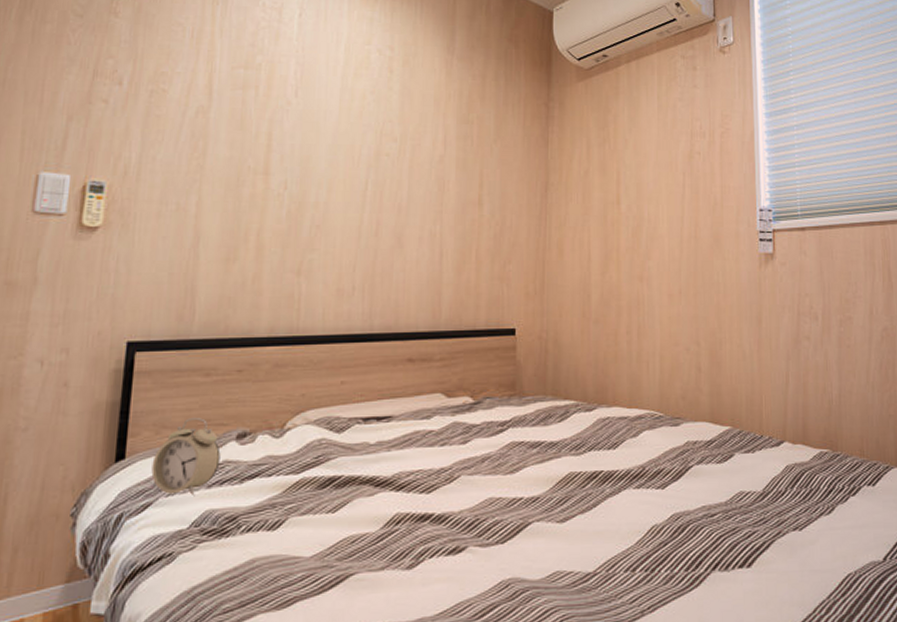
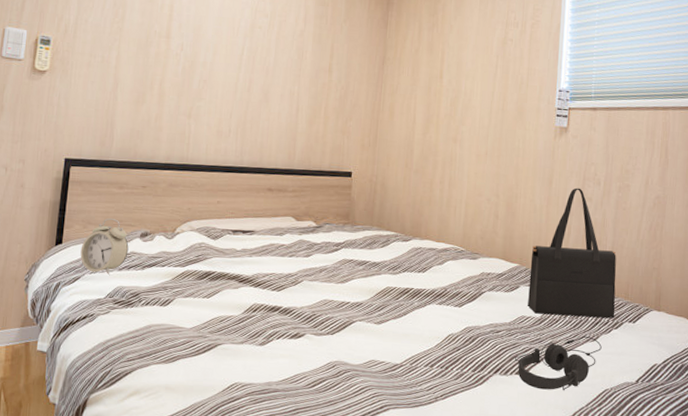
headphones: none [736,509,839,584] -> present [515,336,602,391]
tote bag: none [744,325,851,487] -> present [528,187,616,318]

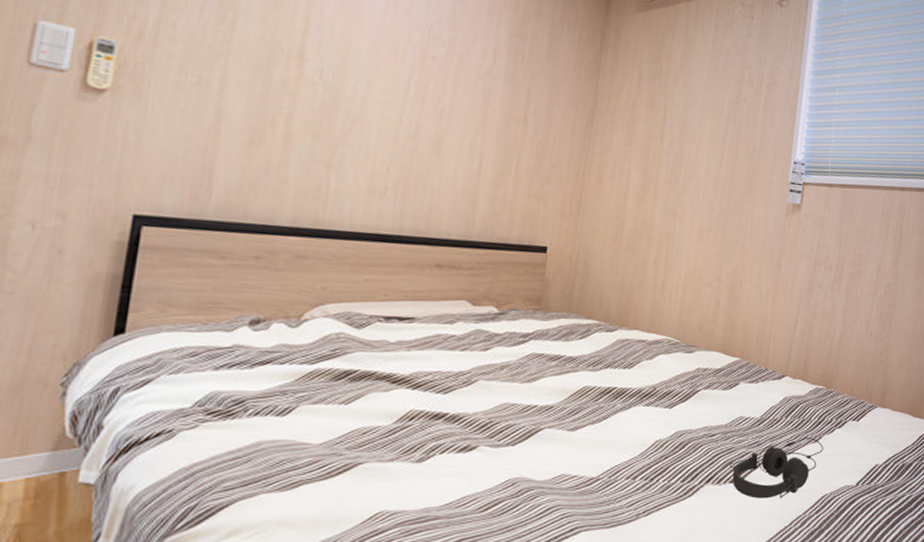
alarm clock: present [80,218,129,275] -> none [153,299,231,375]
tote bag: present [528,187,616,318] -> none [747,272,844,417]

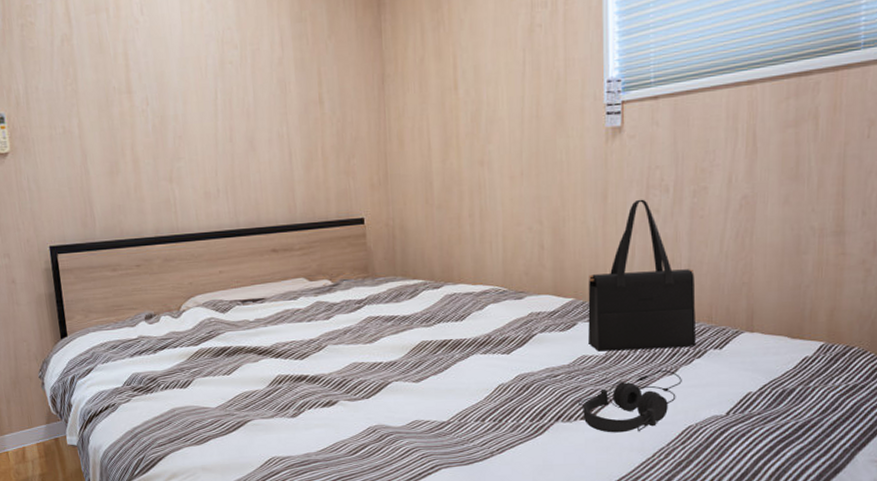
tote bag: none [747,272,844,417] -> present [588,199,697,352]

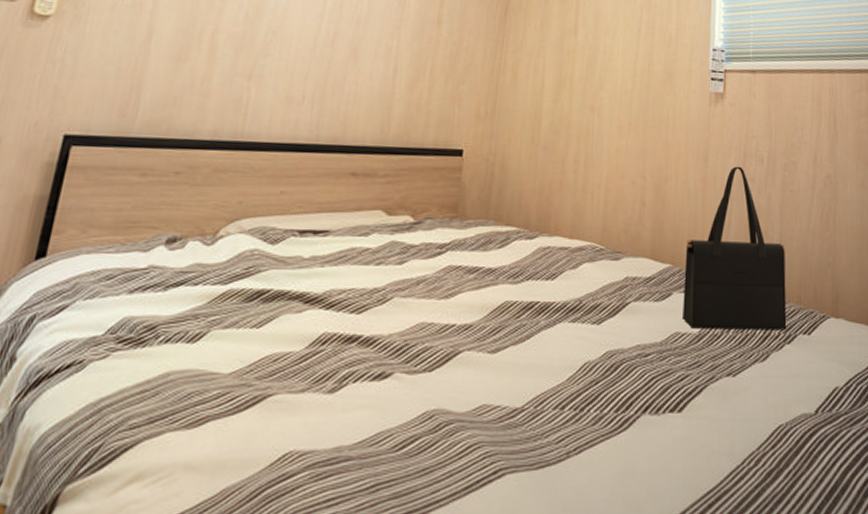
headphones: present [579,370,682,433] -> none [668,356,773,431]

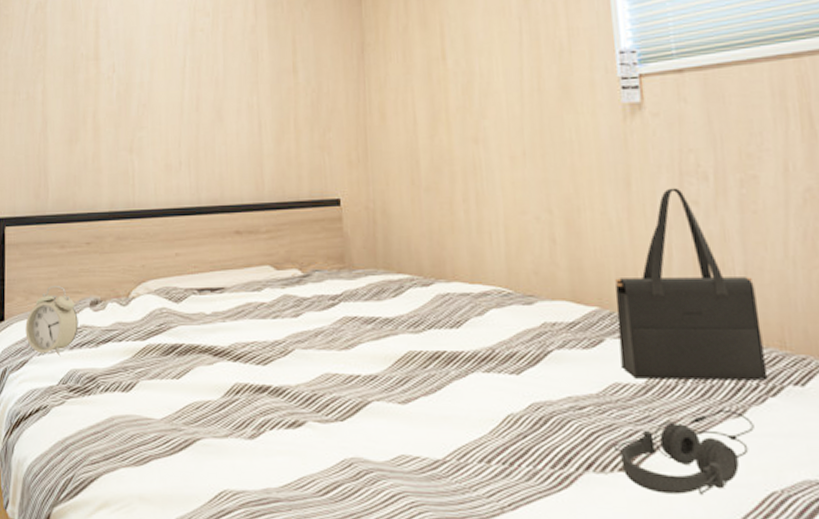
alarm clock: none [71,219,148,300] -> present [25,286,79,355]
headphones: none [668,356,773,431] -> present [614,410,754,496]

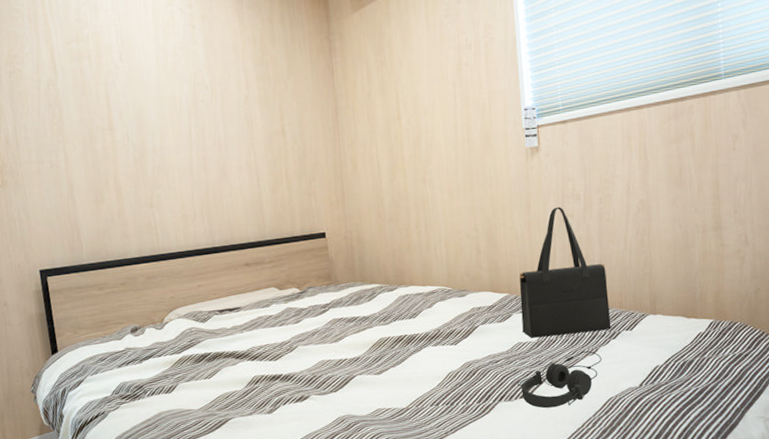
alarm clock: present [25,286,79,355] -> none [76,320,124,374]

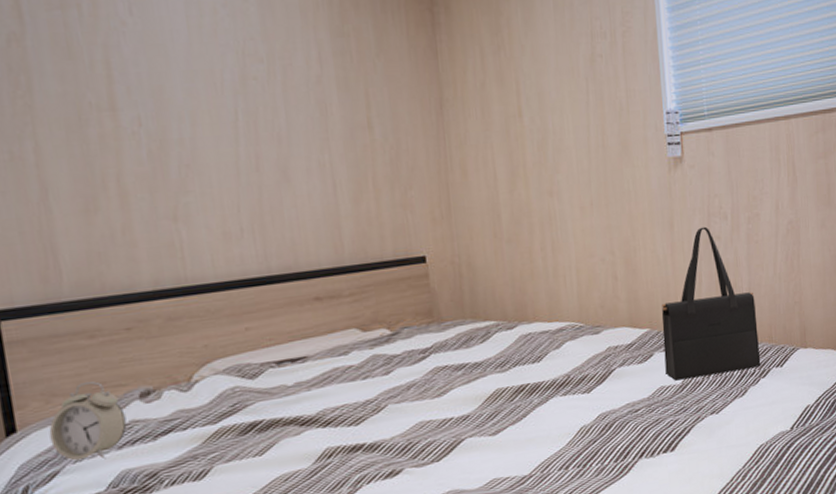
alarm clock: none [76,320,124,374] -> present [49,381,127,461]
headphones: present [517,351,602,409] -> none [660,392,751,463]

